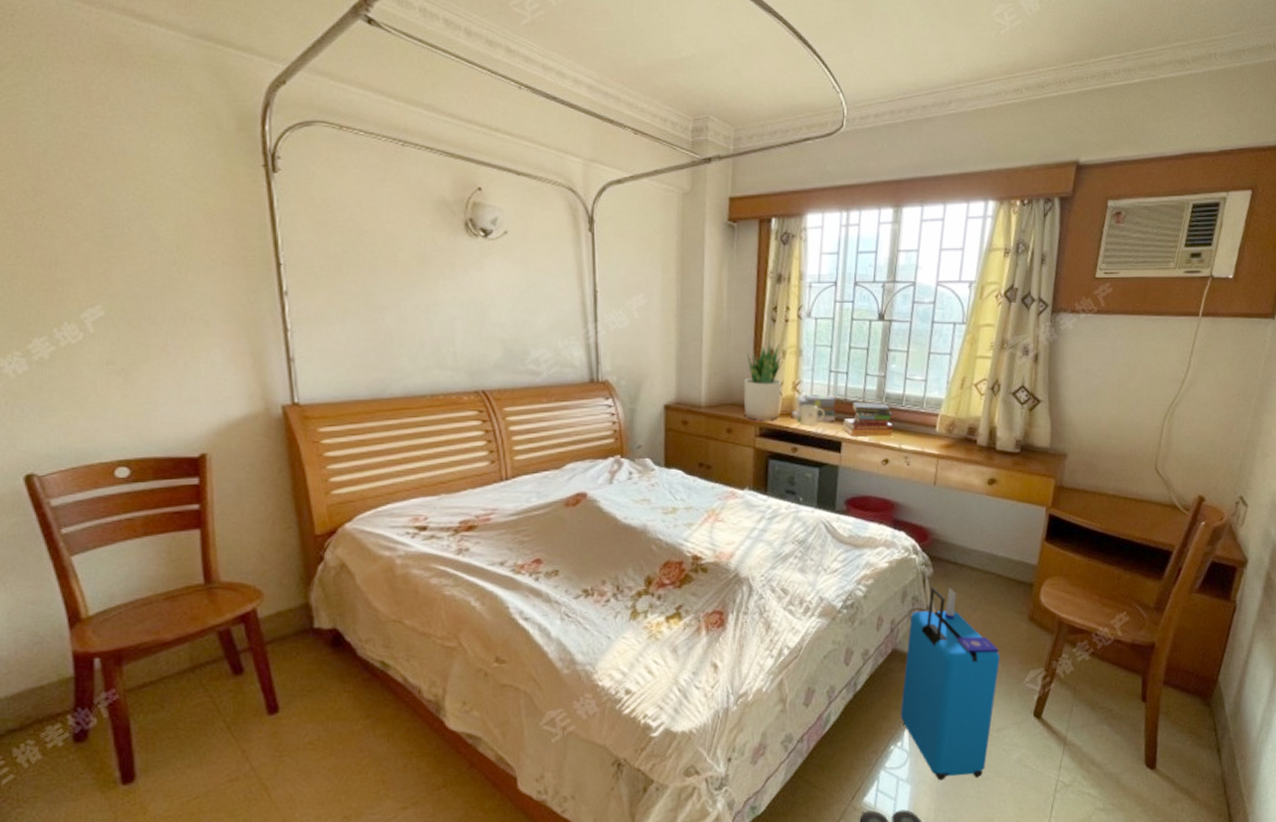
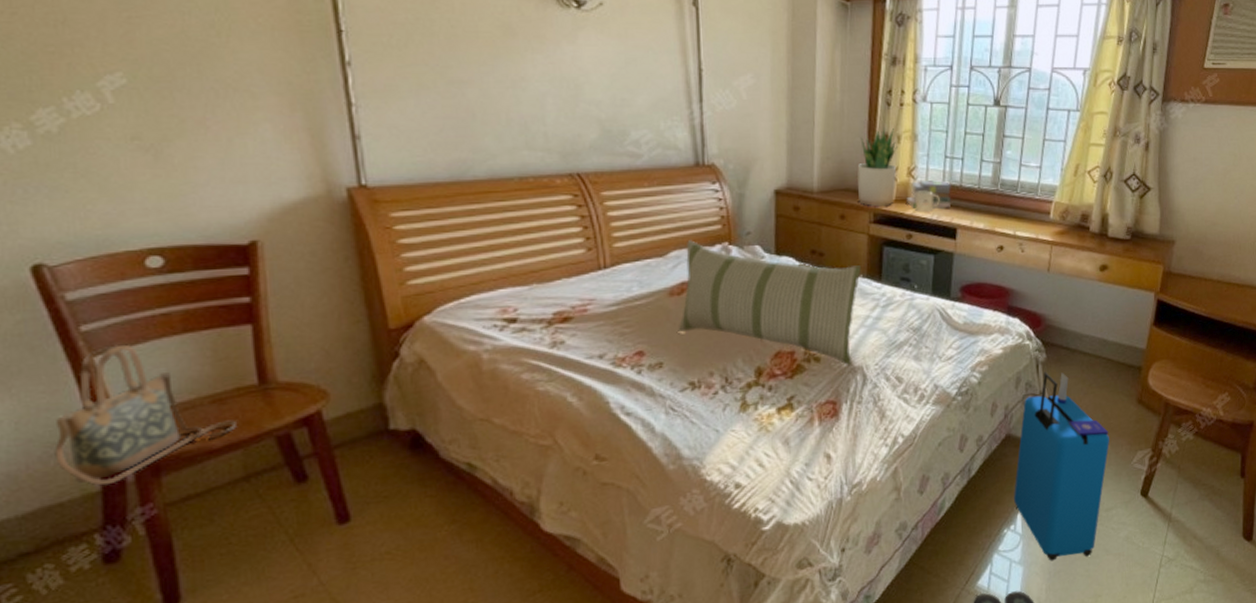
handbag: none [38,545,185,672] -> present [54,344,237,486]
pillow: none [573,453,748,577] -> present [678,240,862,366]
books: present [842,402,894,437] -> none [957,188,1009,224]

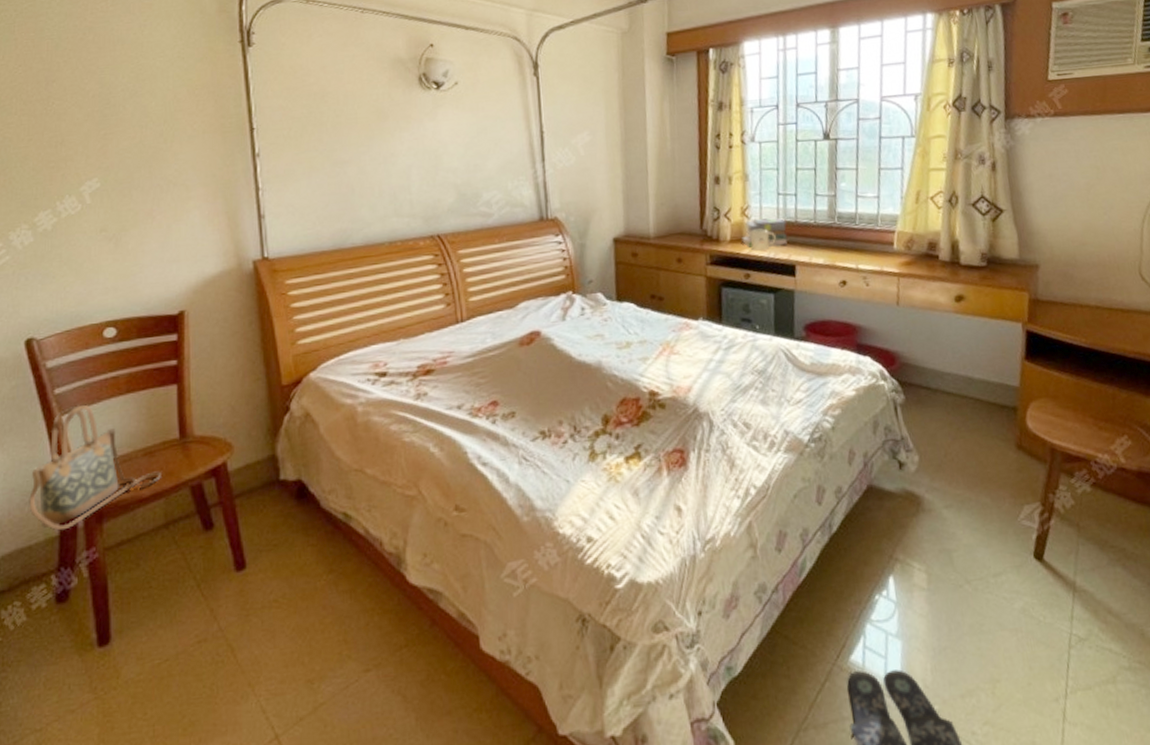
pillow: present [678,240,862,366] -> none [528,291,702,412]
planter: present [857,127,897,207] -> none [691,170,730,248]
suitcase: present [1013,372,1109,561] -> none [882,414,989,636]

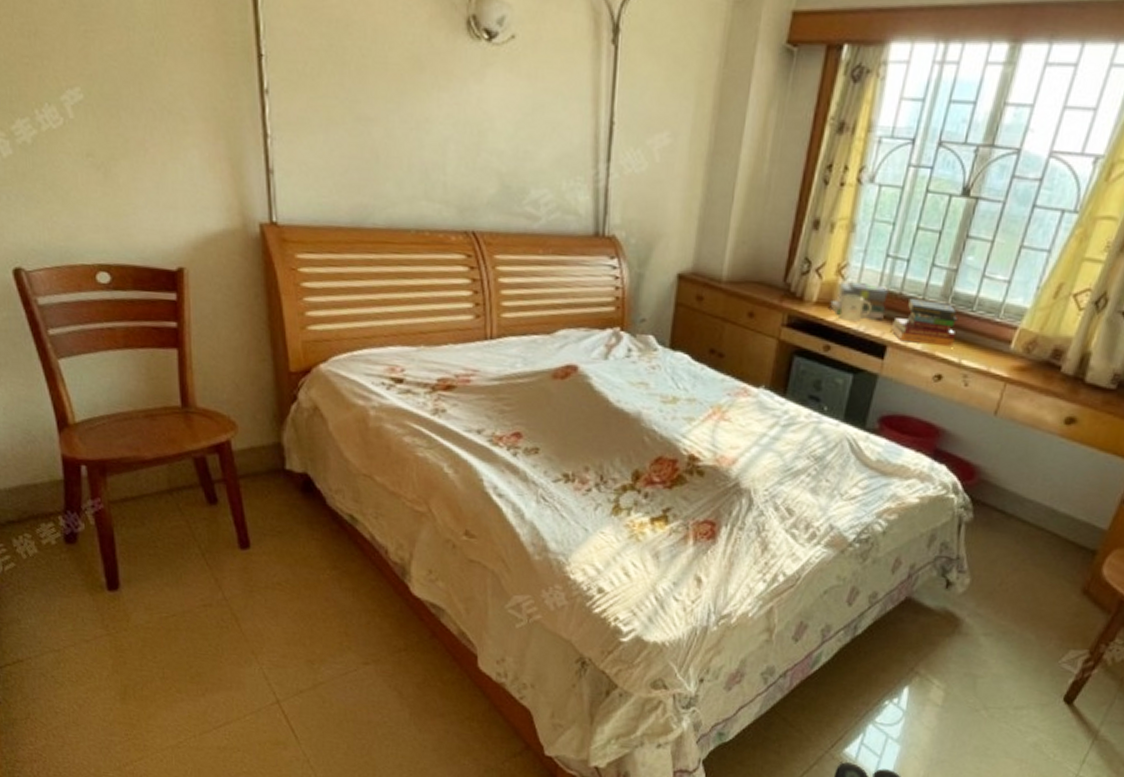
handbag: present [29,404,161,531] -> none [30,350,163,476]
books: none [795,222,849,260] -> present [890,299,959,348]

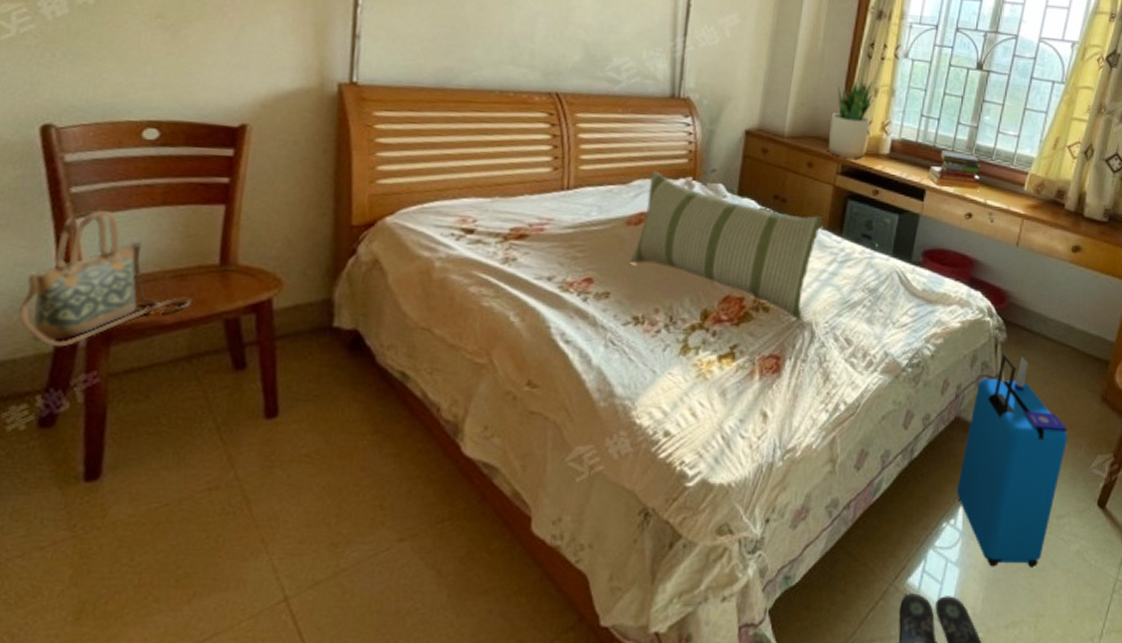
handbag: none [30,350,163,476] -> present [19,209,191,348]
pillow: none [557,319,766,487] -> present [629,171,824,321]
planter: none [773,211,829,308] -> present [828,79,874,159]
books: present [830,281,888,320] -> none [877,136,924,168]
mug: present [839,294,872,323] -> none [885,146,911,171]
suitcase: none [902,534,1037,754] -> present [956,353,1068,568]

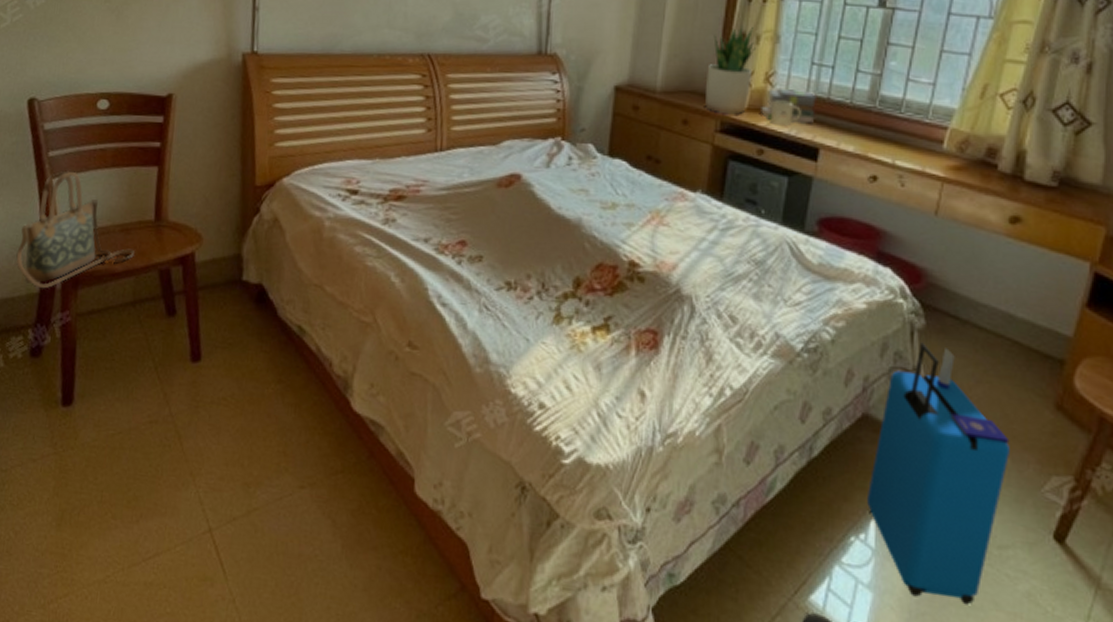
pillow: present [629,171,824,321] -> none [501,131,702,293]
books: none [877,136,924,168] -> present [761,88,816,124]
mug: none [885,146,911,171] -> present [770,100,801,127]
books: present [928,150,982,190] -> none [821,103,888,149]

